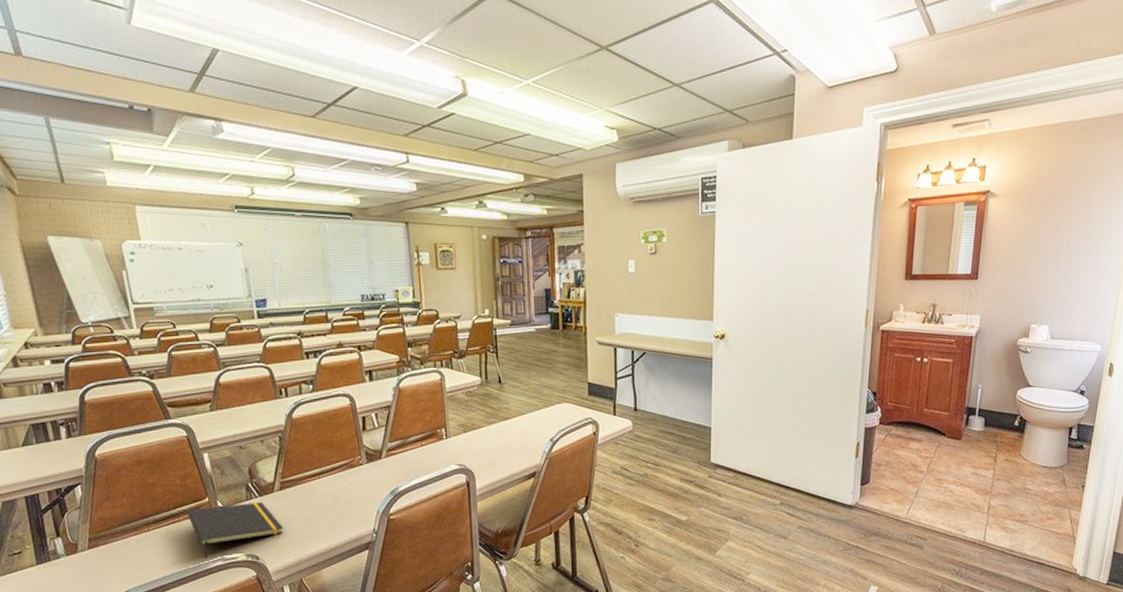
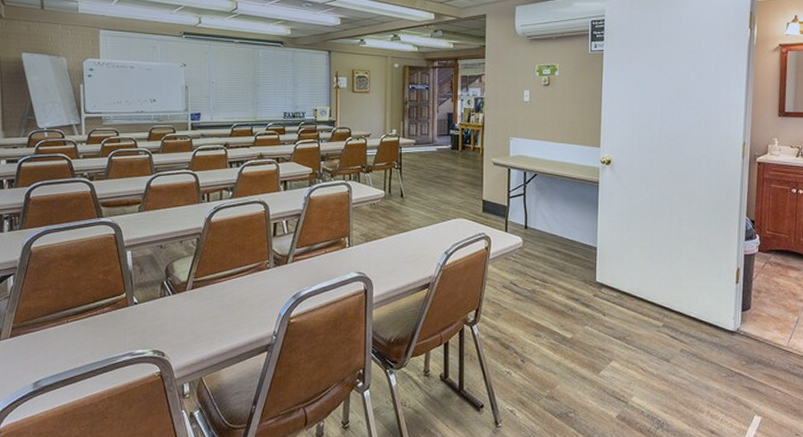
notepad: present [187,501,283,559] -> none [104,299,190,353]

